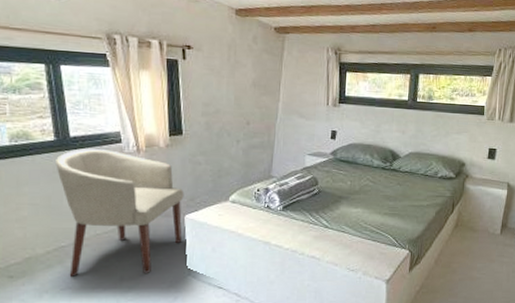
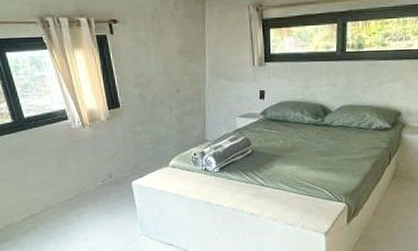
chair: present [56,148,184,277] -> none [16,127,132,239]

